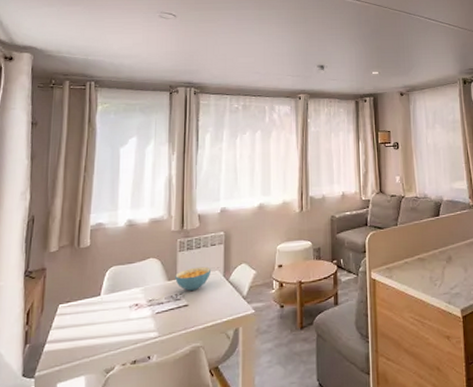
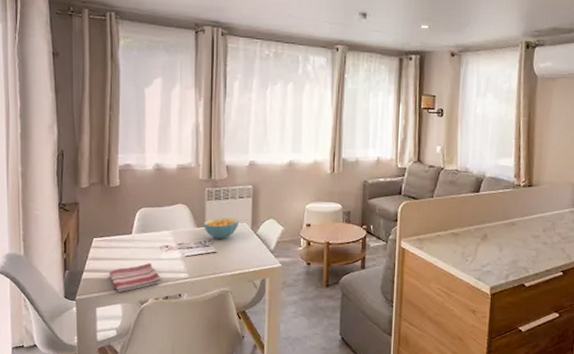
dish towel: none [73,324,130,362] -> present [109,262,161,292]

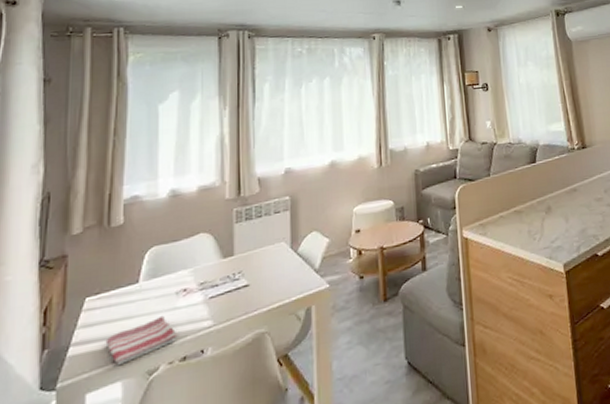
cereal bowl: present [204,217,240,239] -> none [232,238,276,268]

